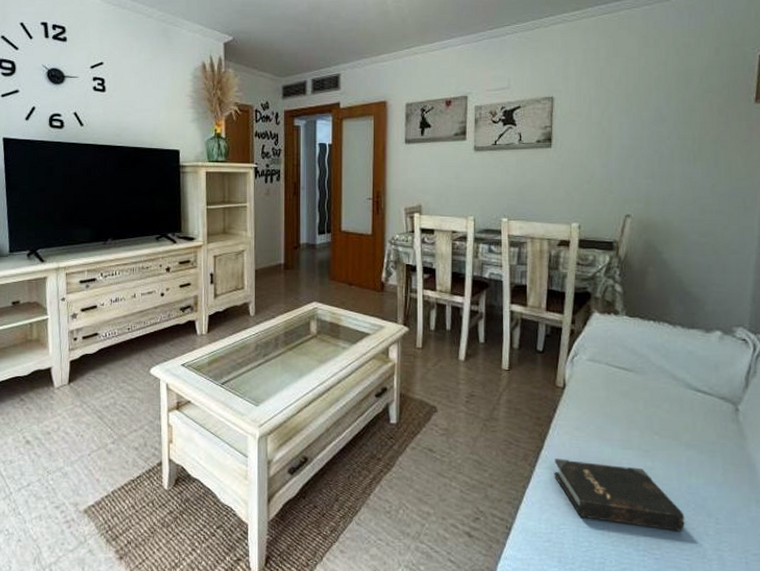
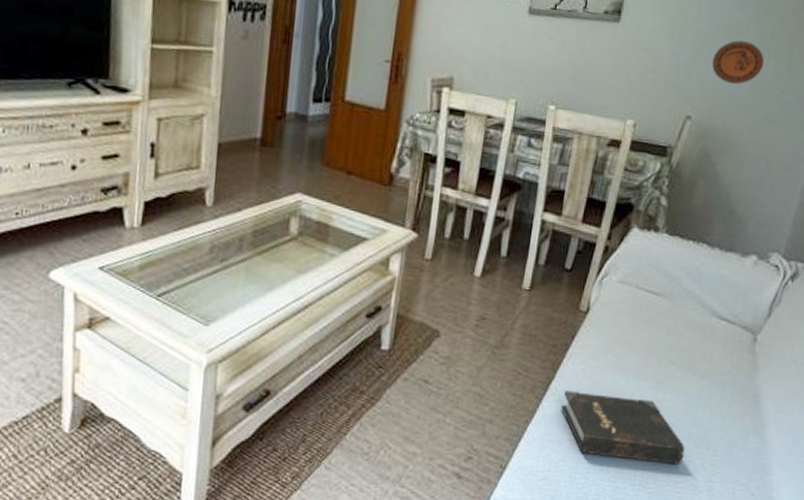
decorative plate: none [641,148,690,184] -> present [712,40,764,84]

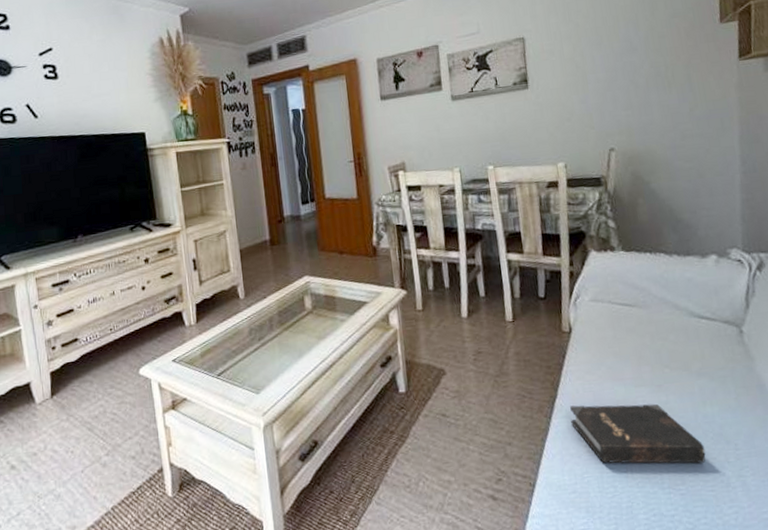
decorative plate: present [712,40,764,84] -> none [618,77,666,114]

